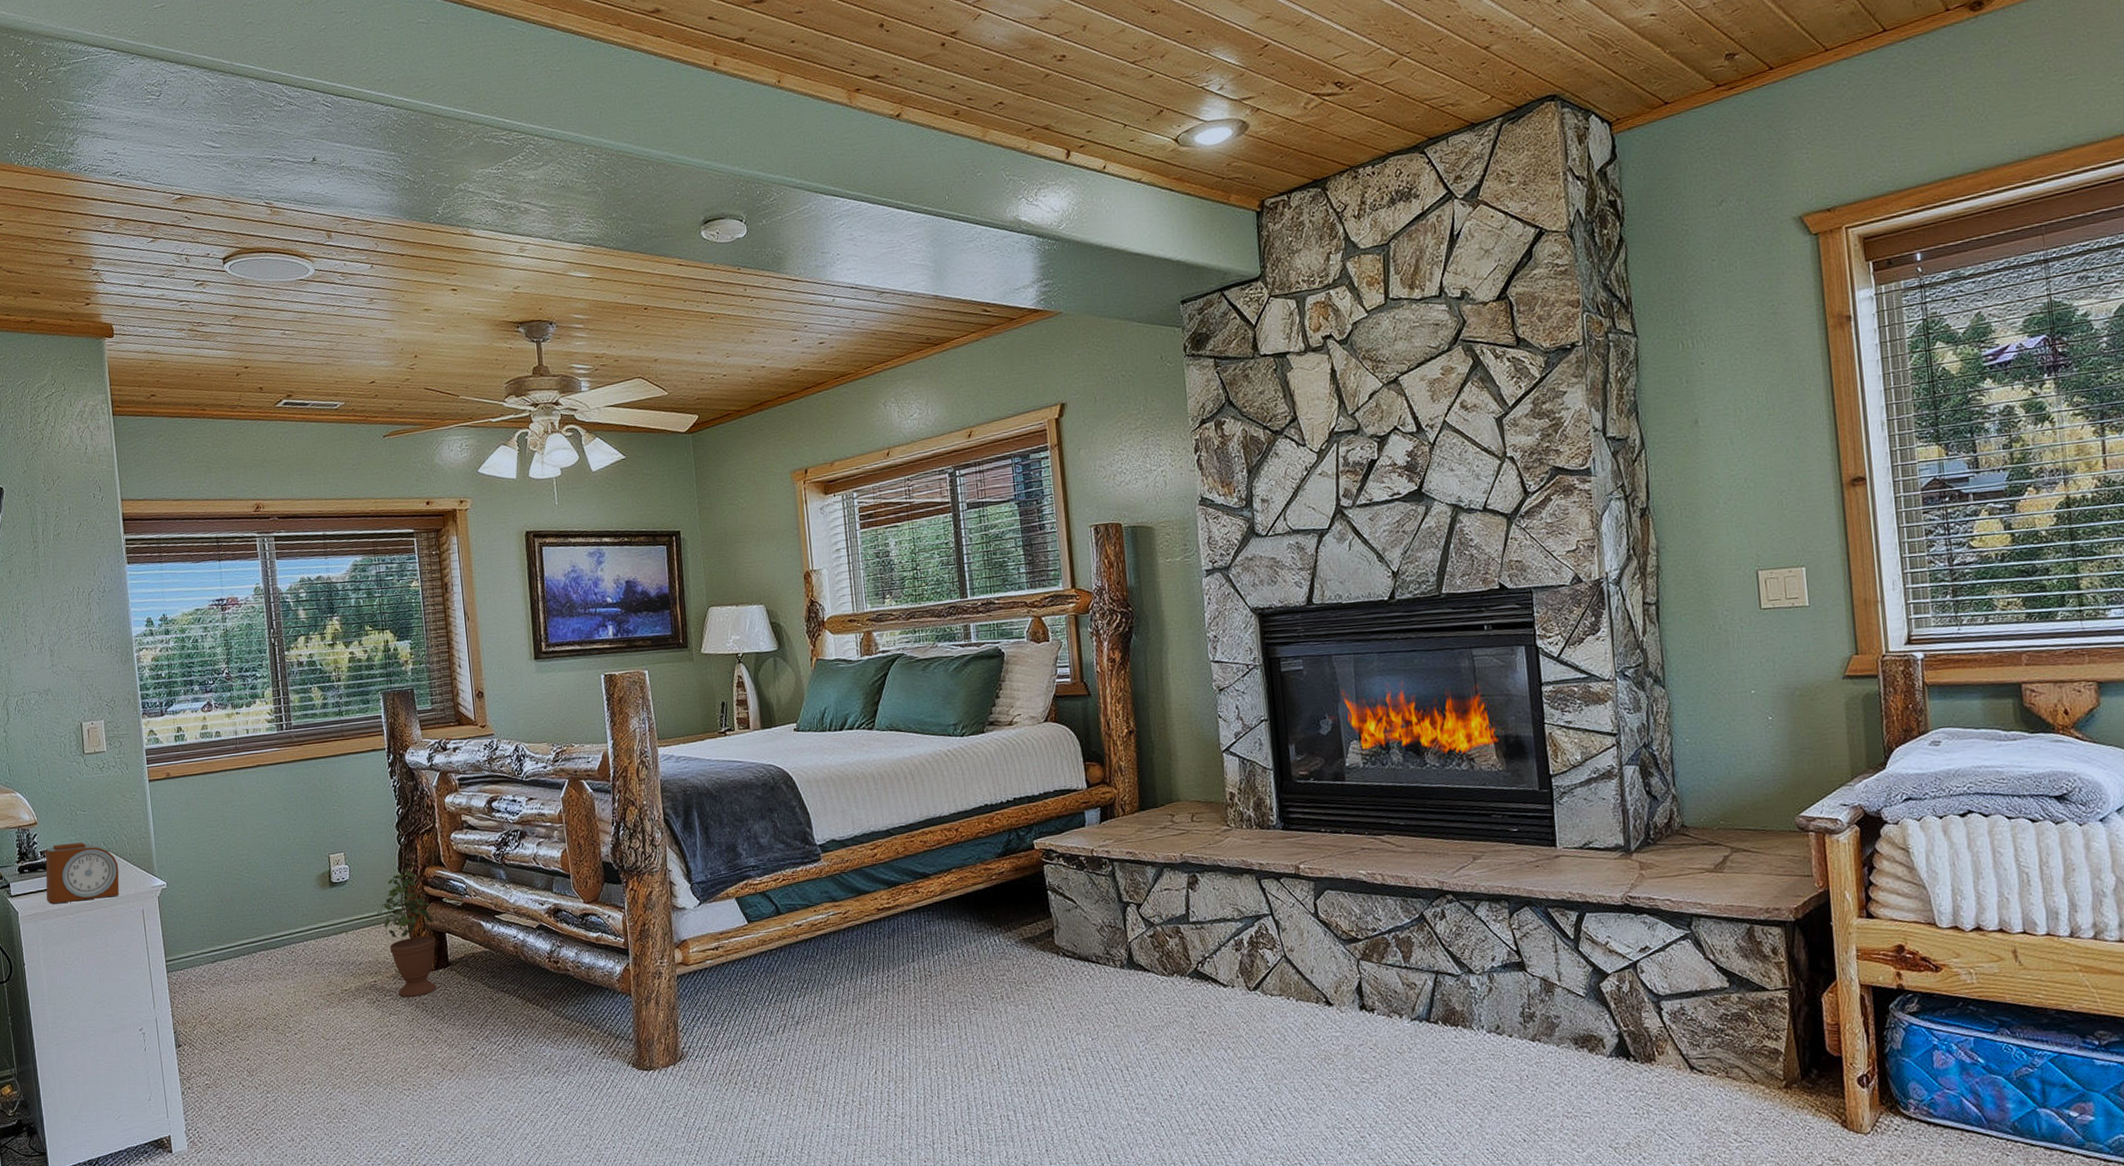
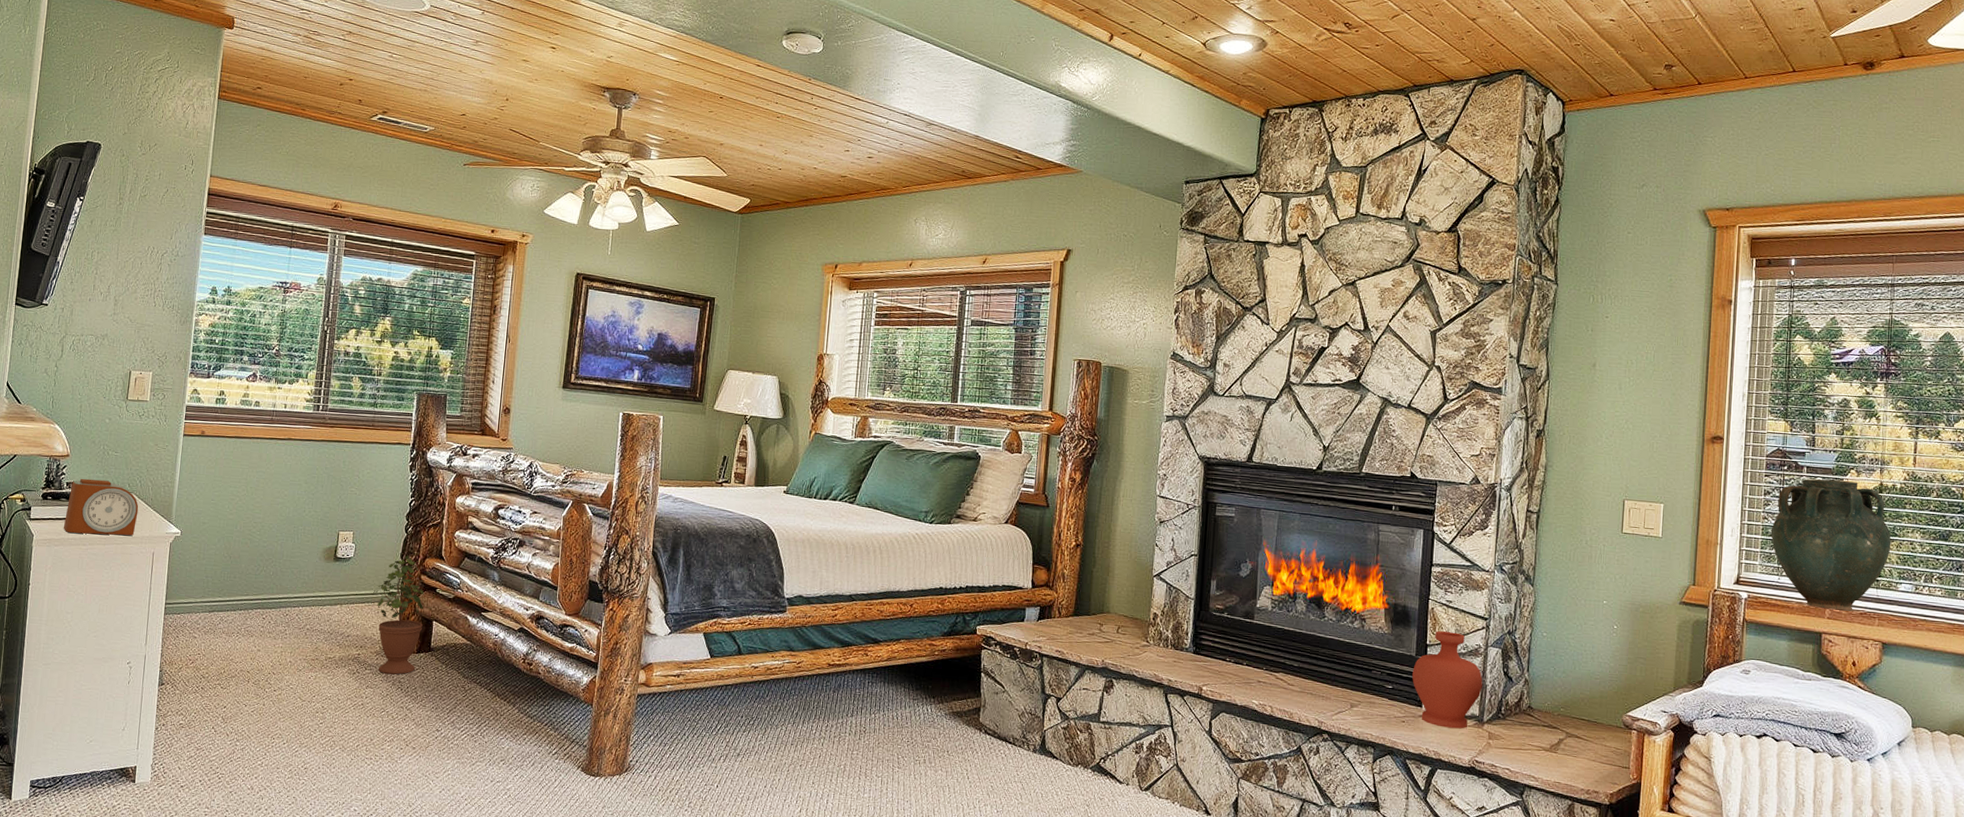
decorative vase: none [1538,756,1624,866] -> present [1412,631,1483,729]
vase: none [1940,500,2091,655] -> present [1770,479,1892,611]

